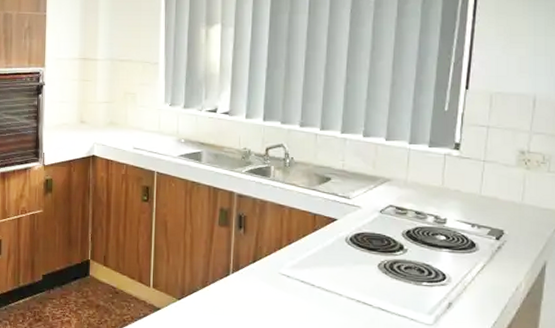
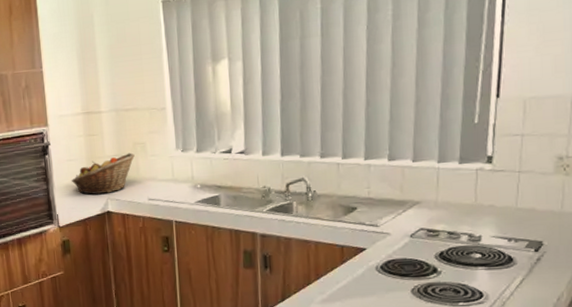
fruit basket: none [61,101,125,138] -> present [71,152,135,195]

